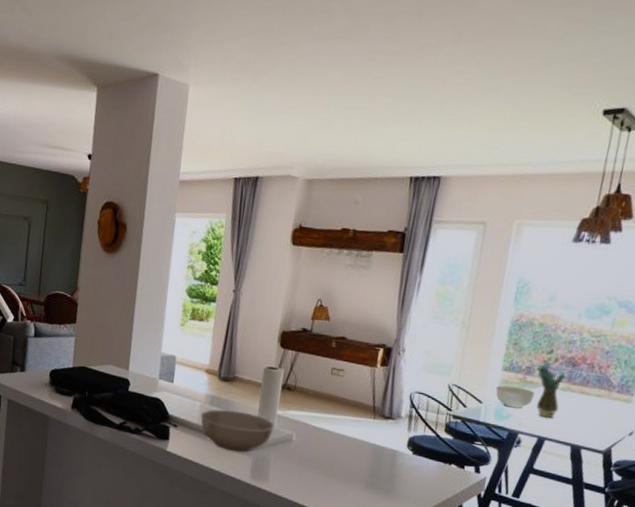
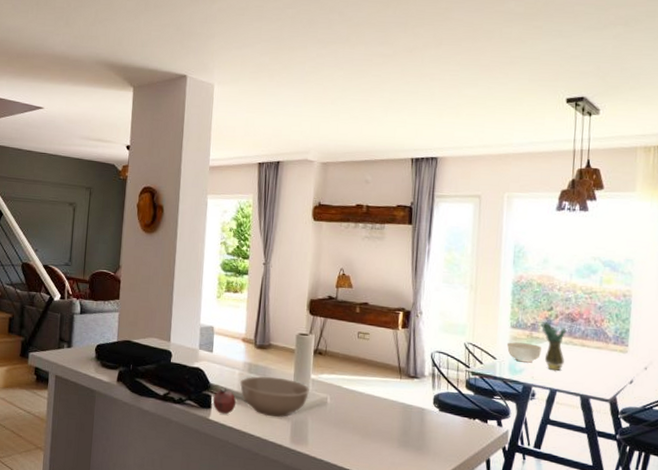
fruit: none [171,416,196,447] -> present [213,385,237,415]

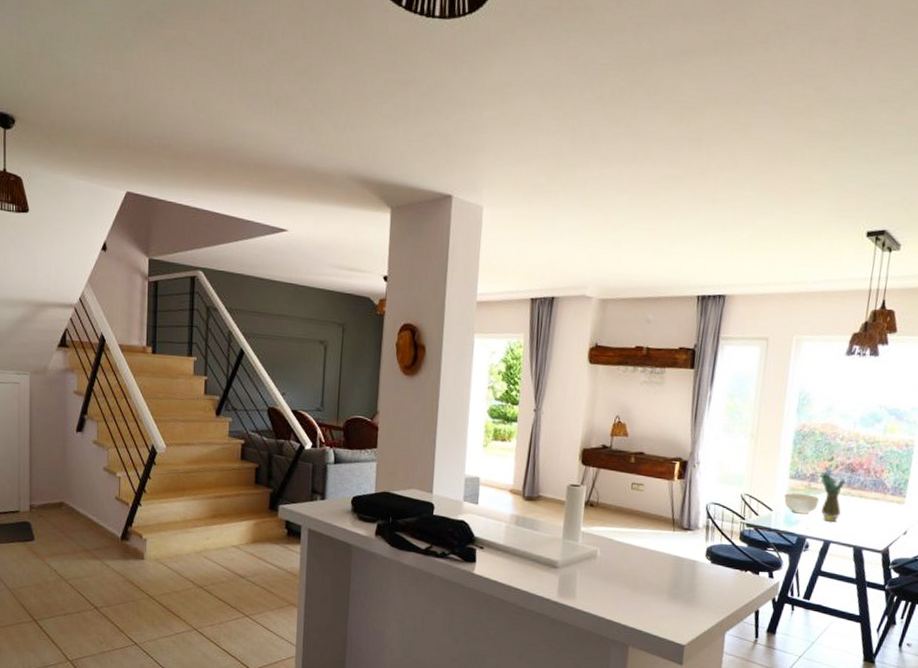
fruit: present [213,385,237,415] -> none [478,538,503,569]
bowl: present [239,376,309,417] -> none [506,529,579,571]

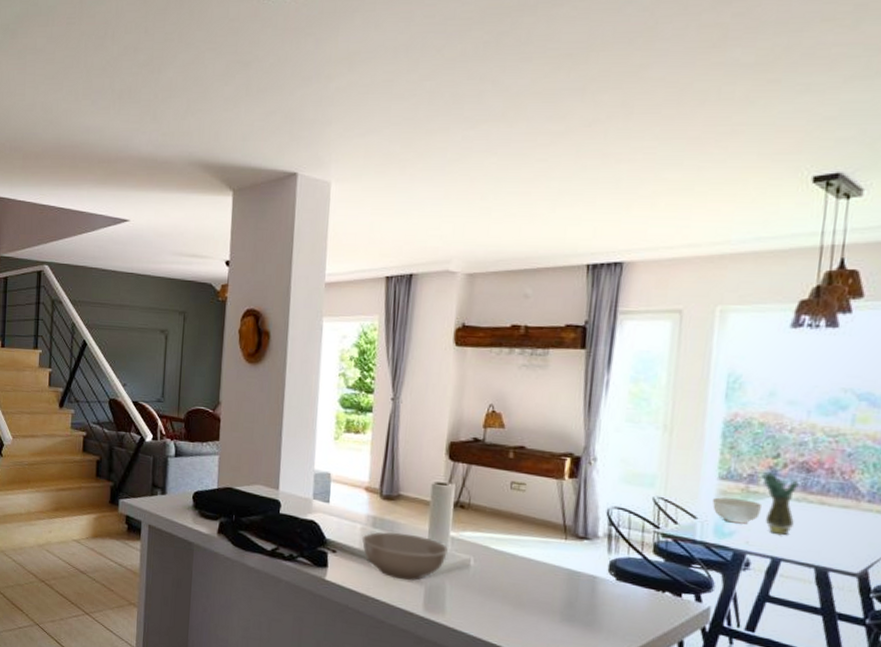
bowl: none [506,529,579,571] -> present [361,532,448,581]

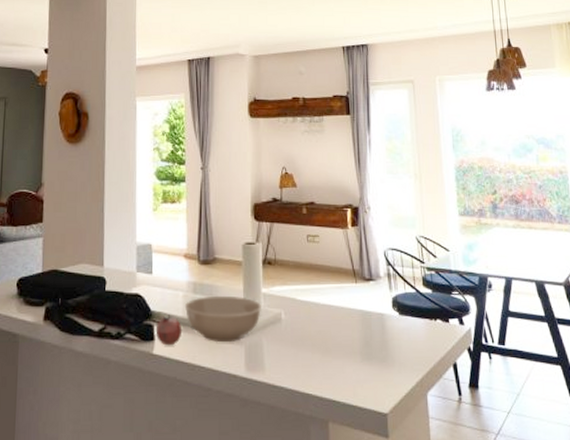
fruit: none [330,540,358,575] -> present [156,312,183,346]
bowl: present [712,497,761,524] -> none [457,231,492,252]
vase: present [761,471,799,535] -> none [487,205,515,257]

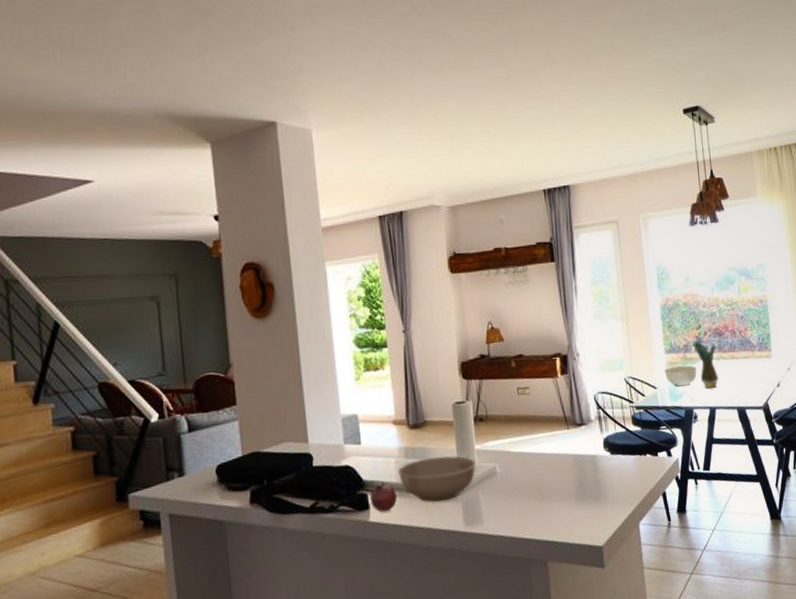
bowl: none [457,231,492,252] -> present [664,366,697,387]
vase: none [487,205,515,257] -> present [692,340,719,388]

